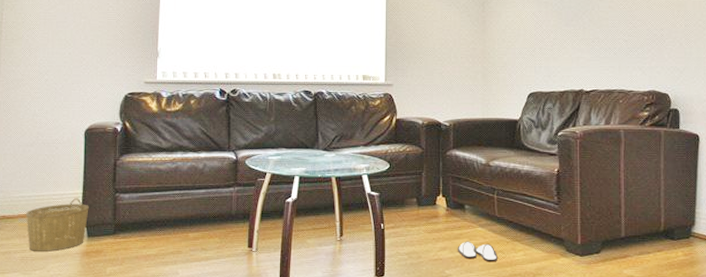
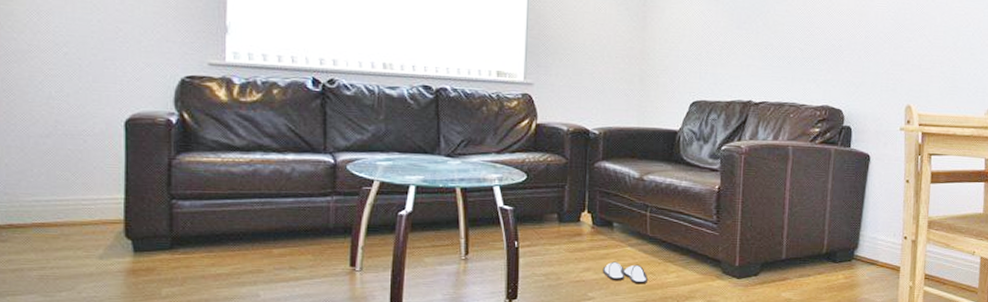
basket: present [26,198,89,252] -> none [43,204,135,269]

